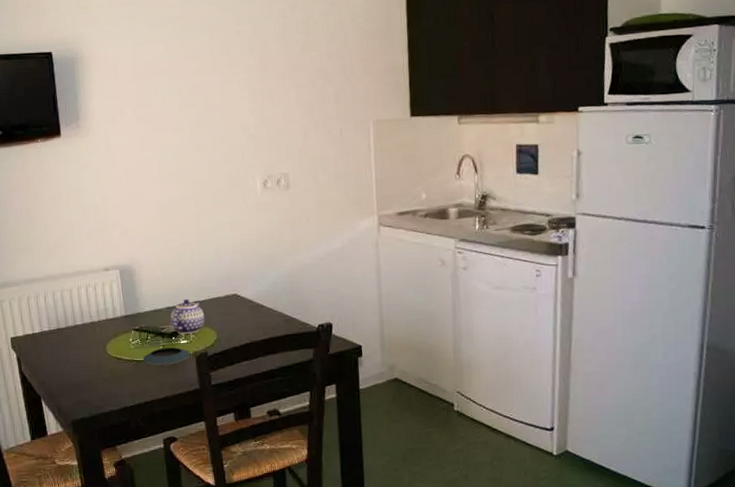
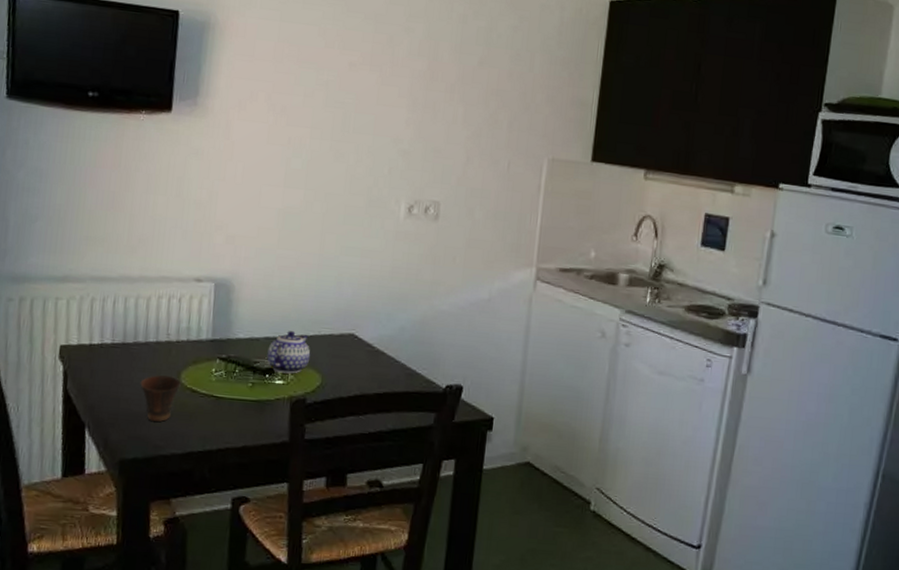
cup: none [76,349,108,388] -> present [140,375,181,422]
saucer: present [142,347,191,366] -> none [224,386,285,409]

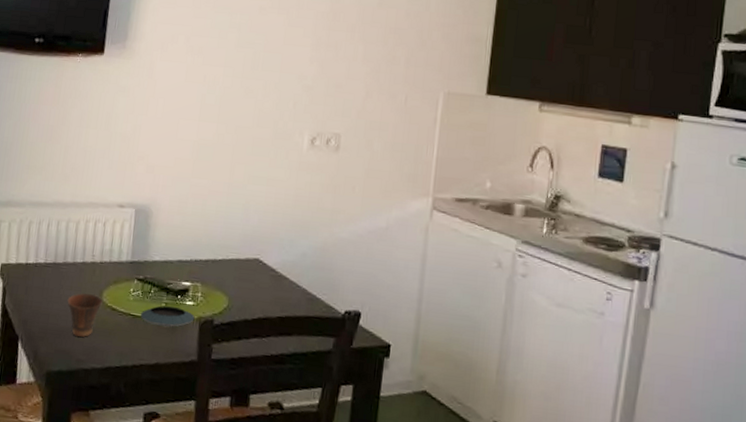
saucer: none [224,386,285,409] -> present [140,305,195,328]
teapot: present [267,331,311,374] -> none [179,255,219,296]

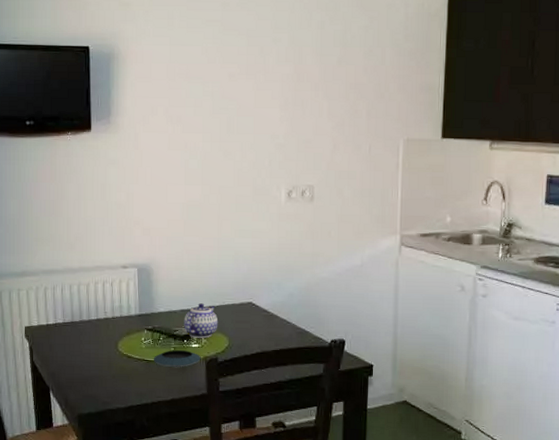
cup: present [67,293,103,338] -> none [88,346,119,384]
teapot: none [179,255,219,296] -> present [184,303,218,338]

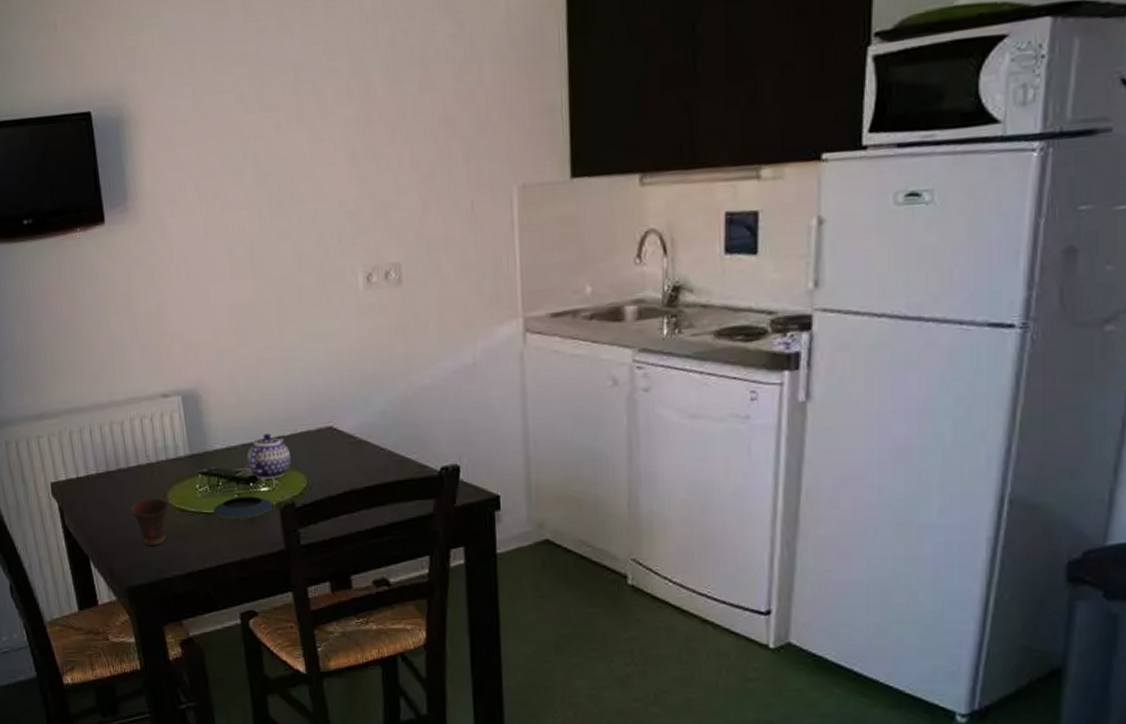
cup: none [88,346,119,384] -> present [130,498,169,547]

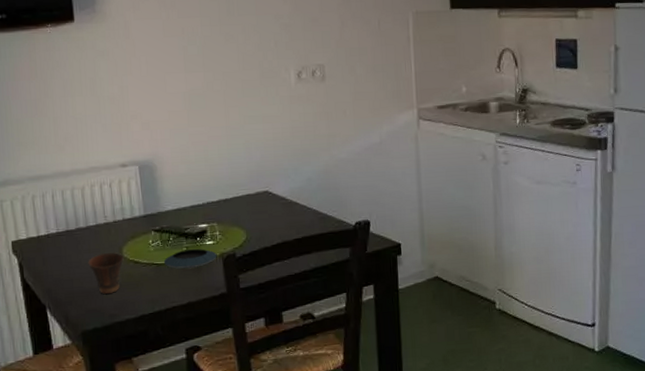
teapot: present [246,434,292,480] -> none [195,197,233,235]

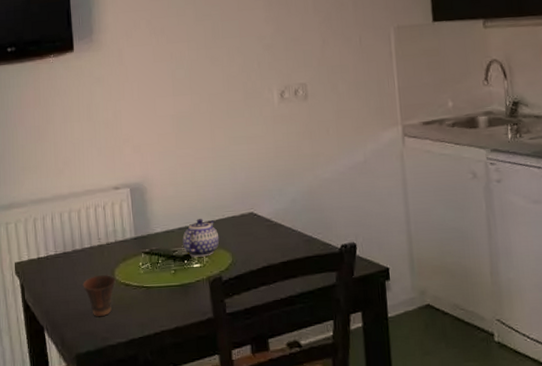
saucer: present [163,249,217,269] -> none [153,272,204,293]
teapot: none [195,197,233,235] -> present [182,219,220,257]

